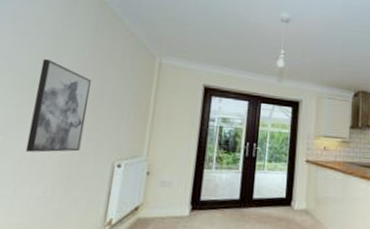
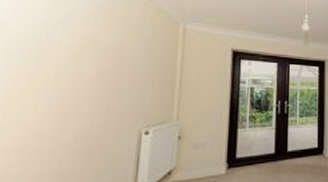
wall art: present [25,59,91,153] -> none [31,27,107,127]

